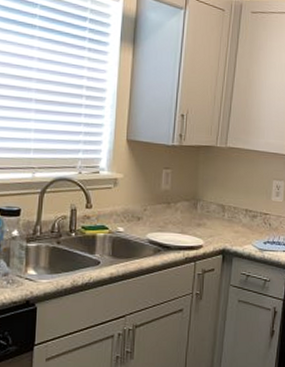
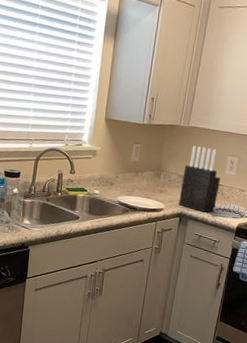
knife block: none [220,169,266,247] -> present [179,145,220,212]

